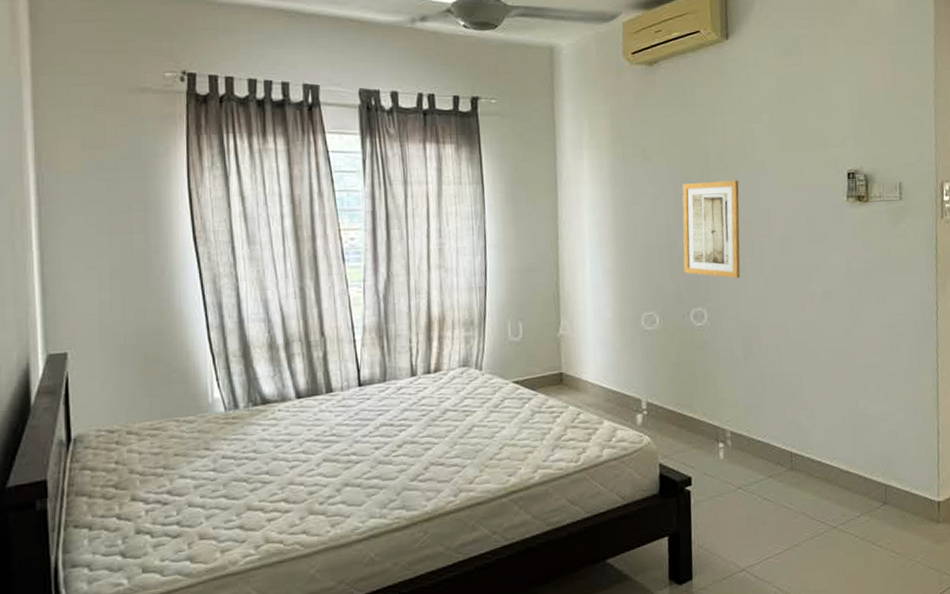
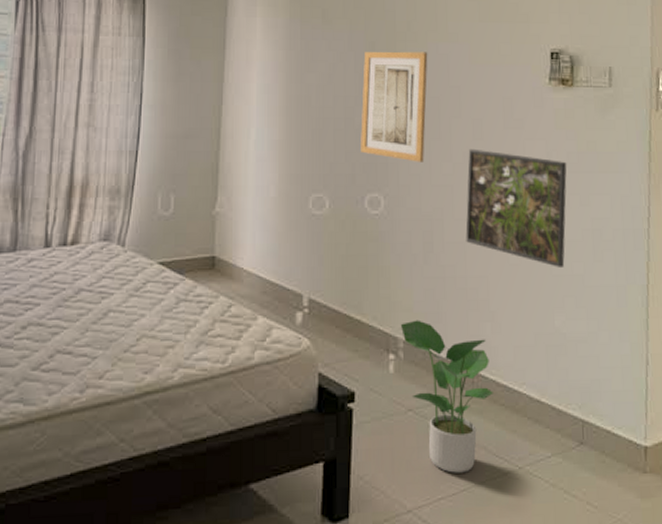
potted plant: none [727,412,809,536] -> present [400,320,493,473]
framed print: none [779,263,866,360] -> present [465,148,567,269]

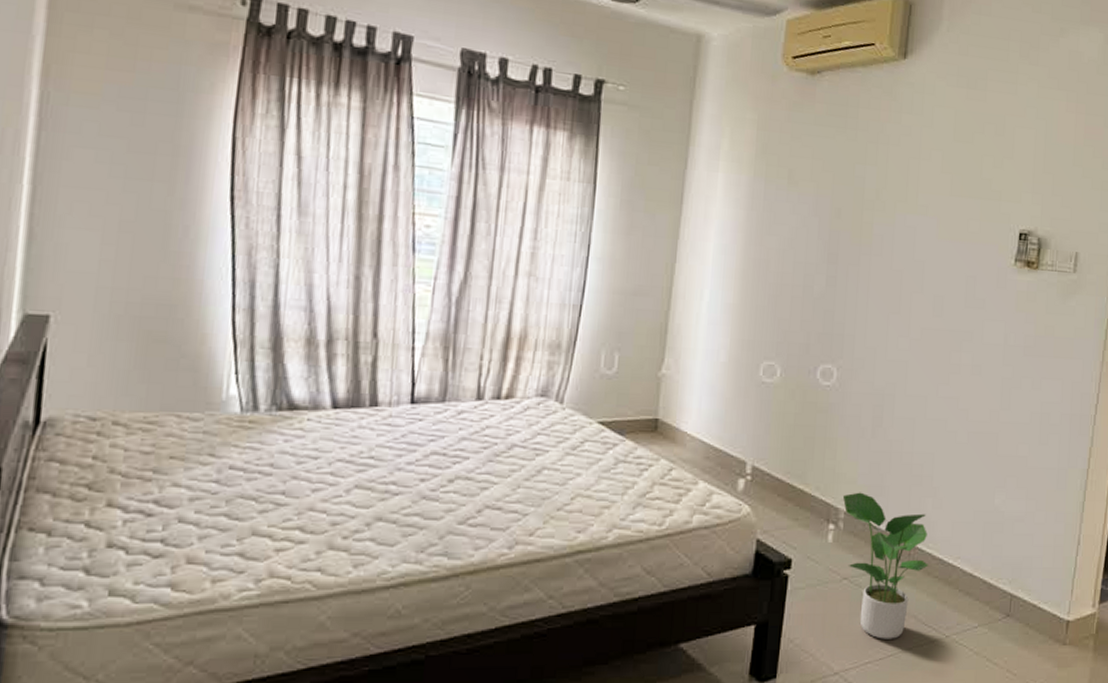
wall art: present [361,51,428,162] -> none [817,218,895,336]
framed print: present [465,148,567,269] -> none [915,325,1024,449]

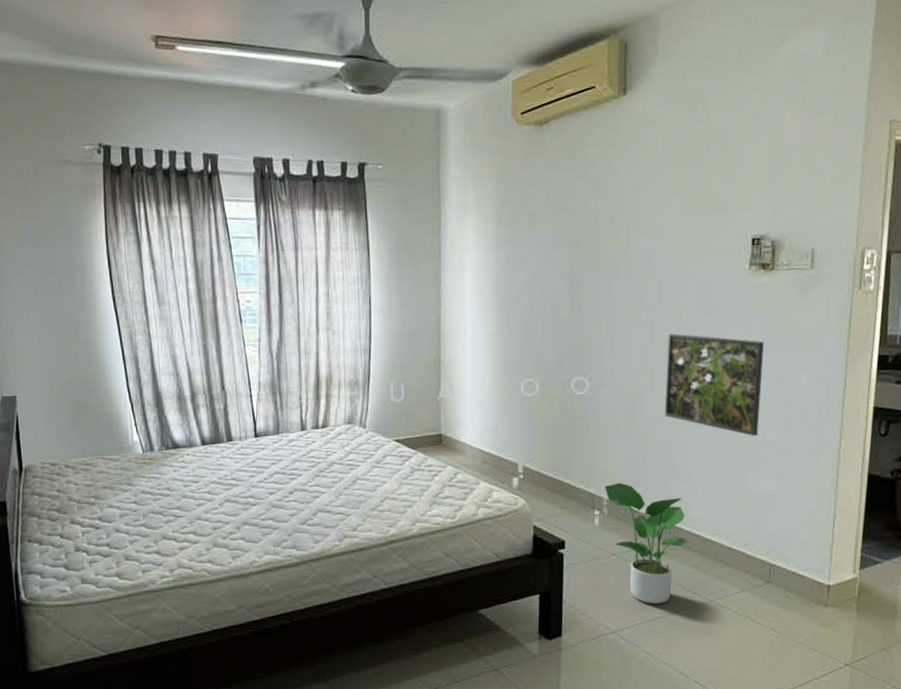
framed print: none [915,325,1024,449] -> present [664,333,765,437]

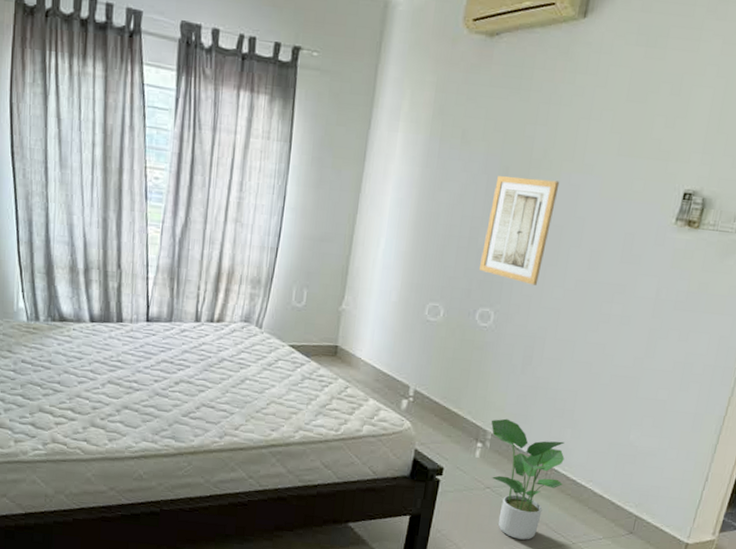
wall art: none [566,246,630,348] -> present [479,176,560,285]
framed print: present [664,333,765,437] -> none [563,277,675,393]

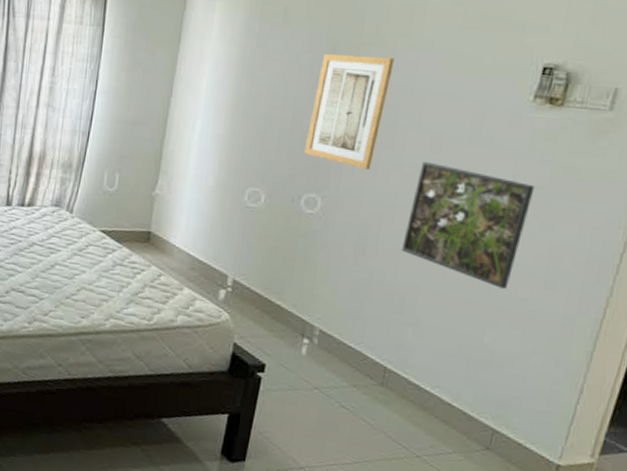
potted plant: present [491,418,565,540] -> none [318,313,405,449]
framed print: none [563,277,675,393] -> present [401,161,536,290]

